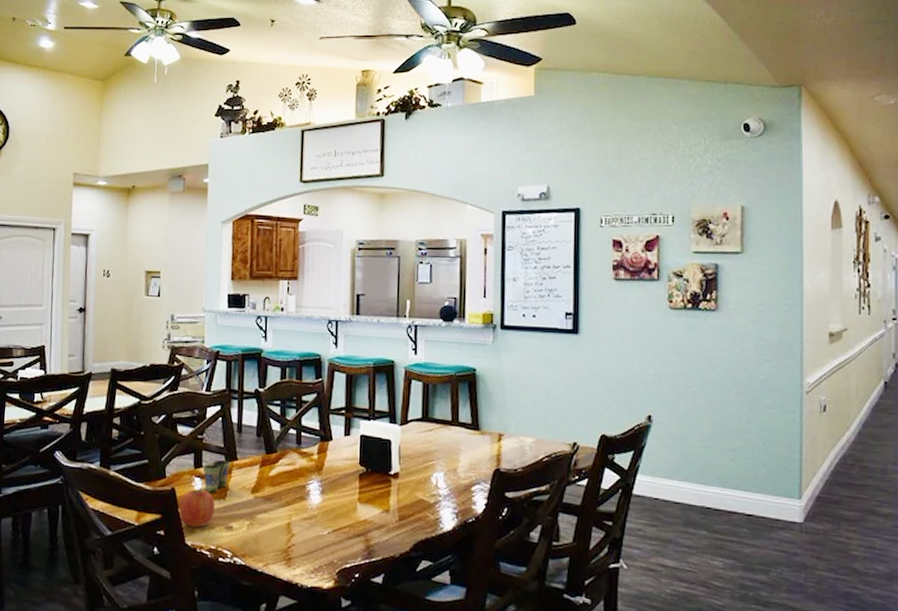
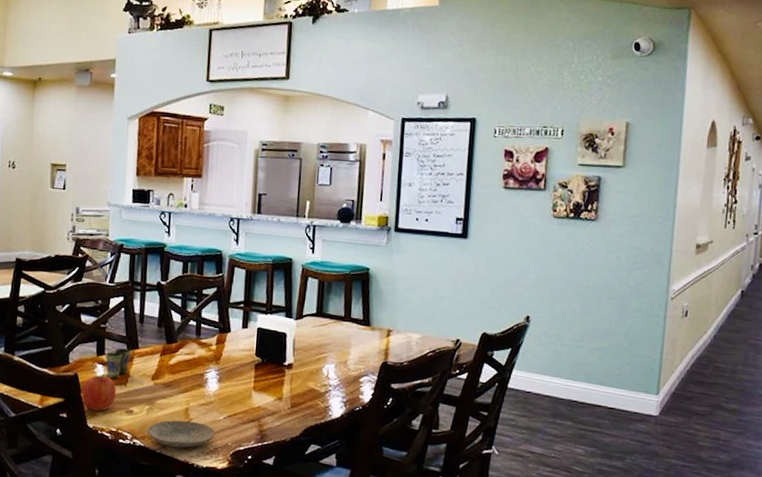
plate: none [248,536,320,567] -> present [147,420,216,449]

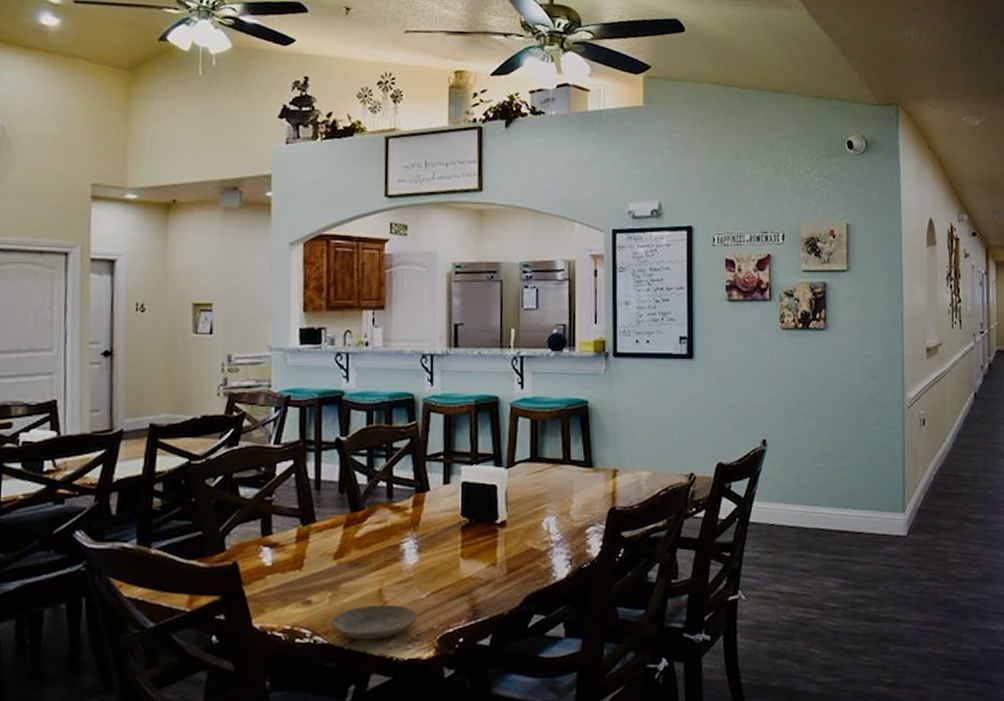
fruit: present [81,373,117,411] -> none [243,558,290,607]
cup: present [105,348,132,379] -> none [272,523,308,564]

